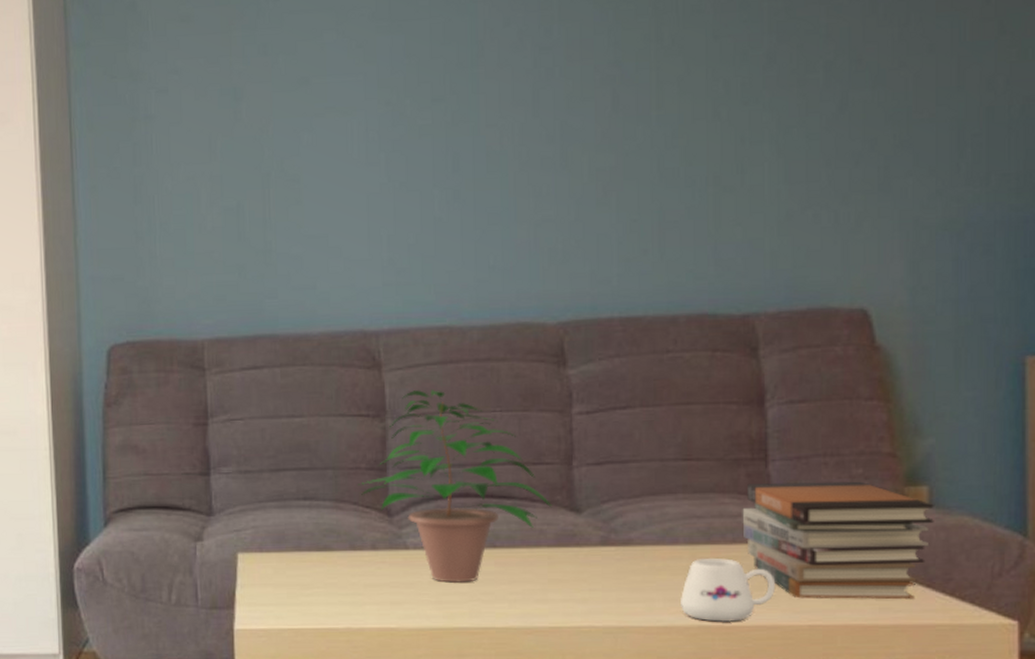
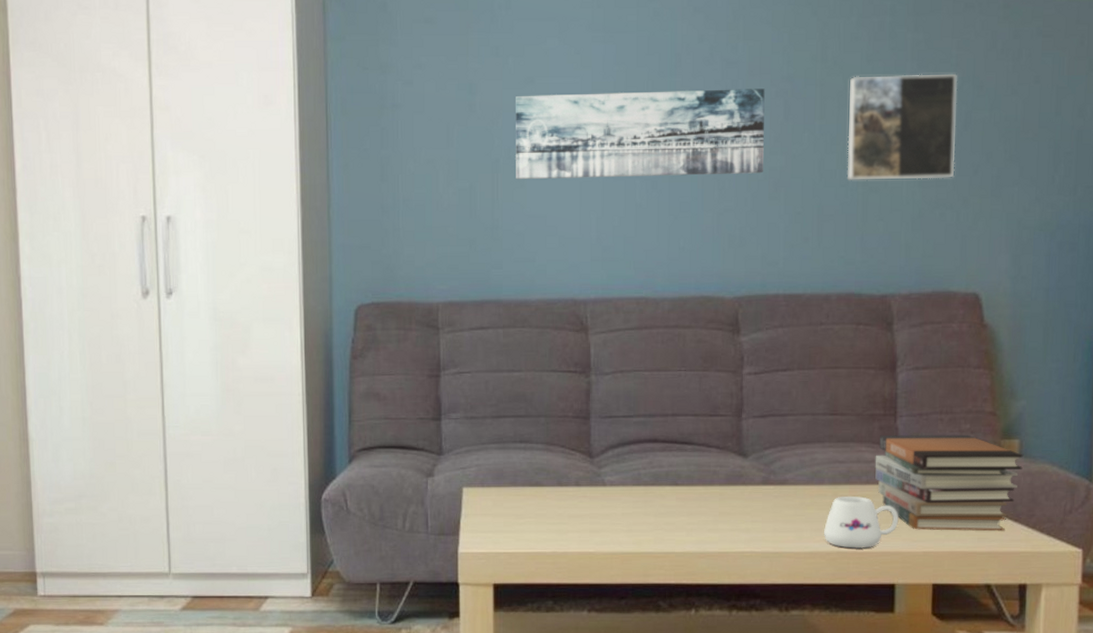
wall art: none [288,76,589,195] -> present [516,89,765,180]
potted plant: present [357,389,552,583] -> none [565,350,724,514]
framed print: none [692,46,830,179] -> present [847,73,957,180]

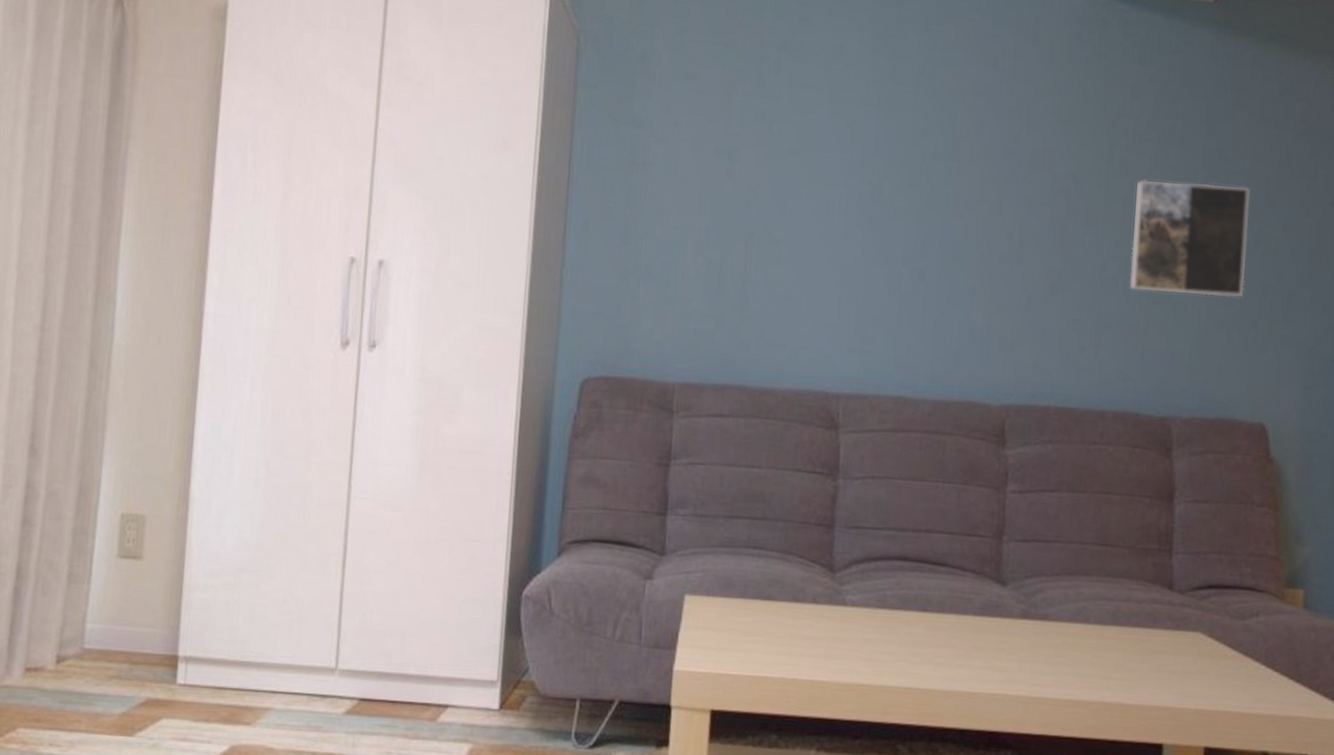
wall art: present [516,89,765,180] -> none [772,165,1046,274]
mug: present [824,496,899,550] -> none [1086,638,1170,701]
book stack: present [875,434,1023,531] -> none [1146,573,1308,692]

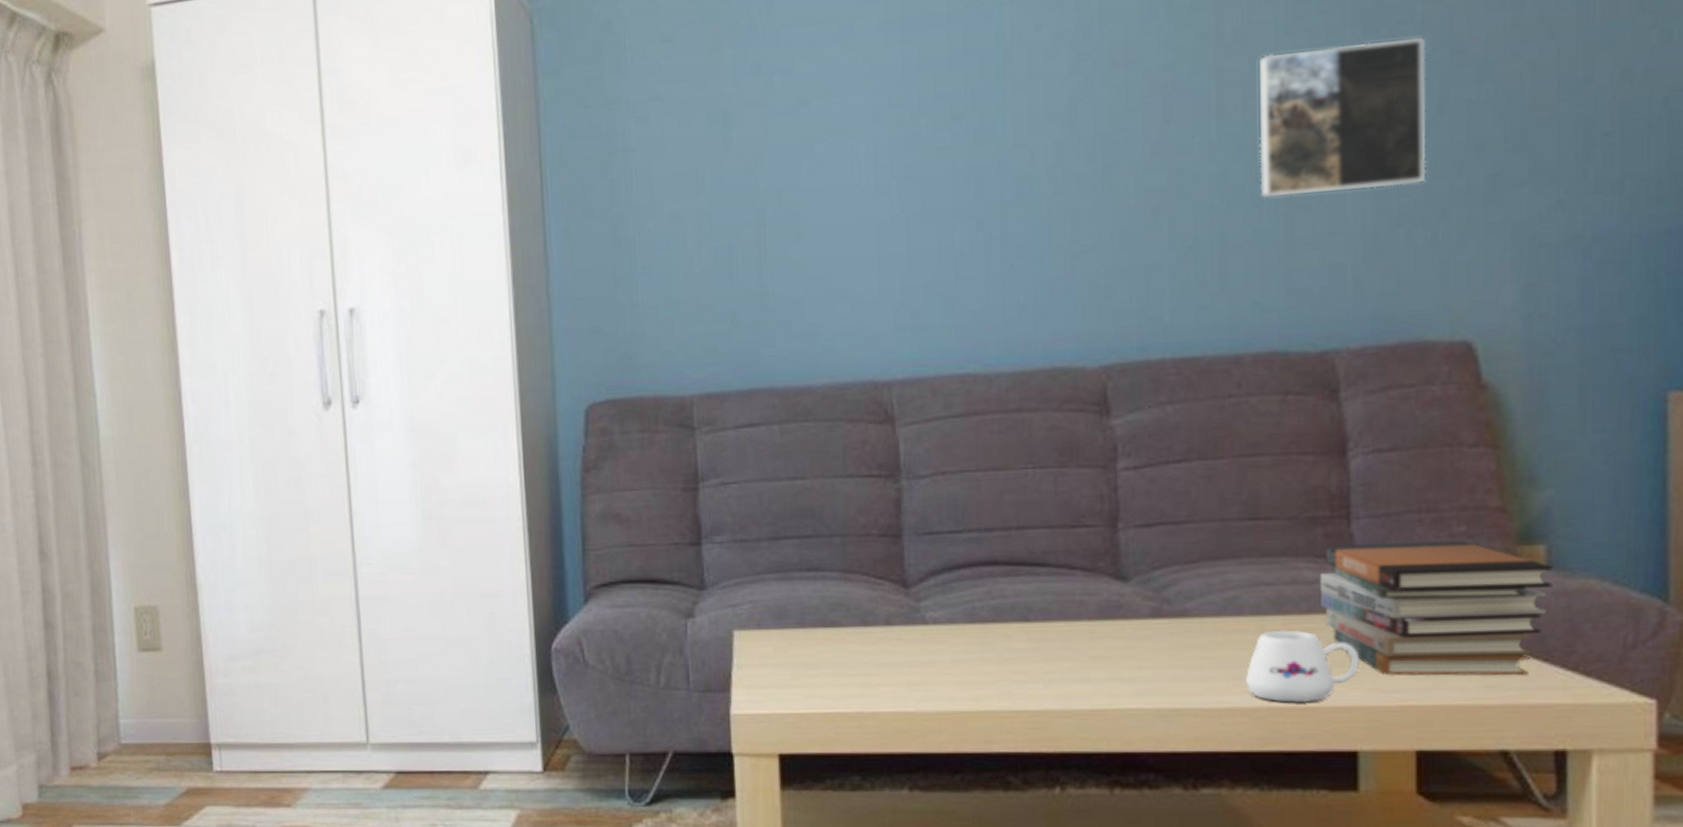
mug: none [1086,638,1170,701] -> present [1246,630,1360,704]
book stack: none [1146,573,1308,692] -> present [1319,540,1553,676]

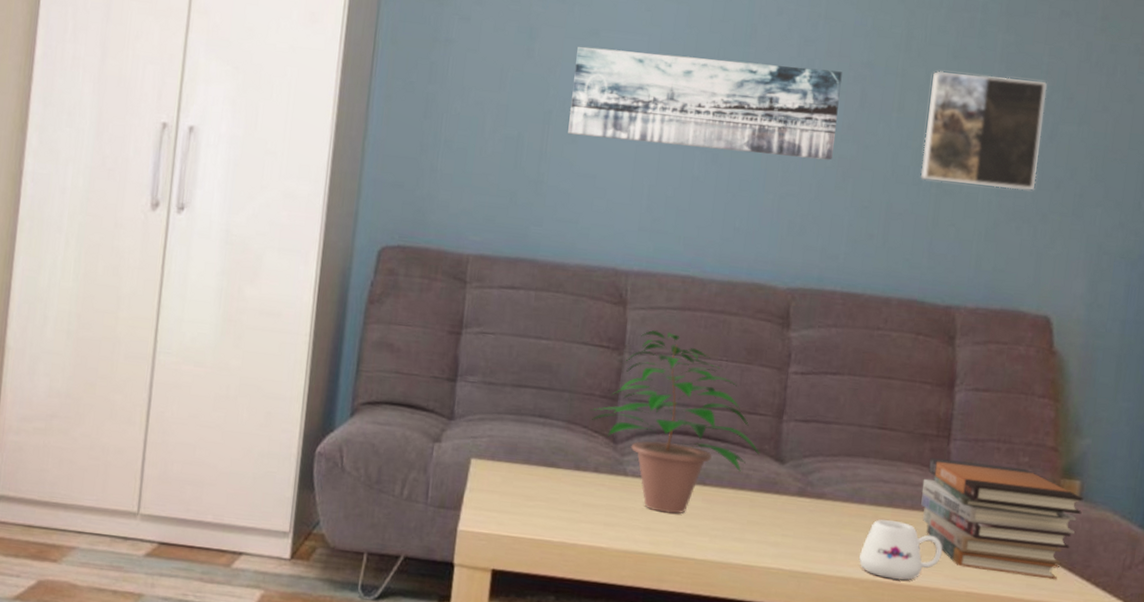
wall art: none [785,84,1136,232] -> present [568,46,842,160]
potted plant: none [868,445,1094,661] -> present [589,329,760,514]

